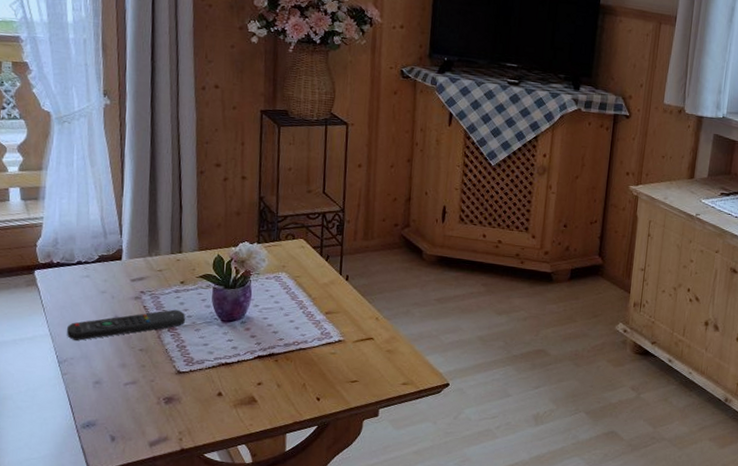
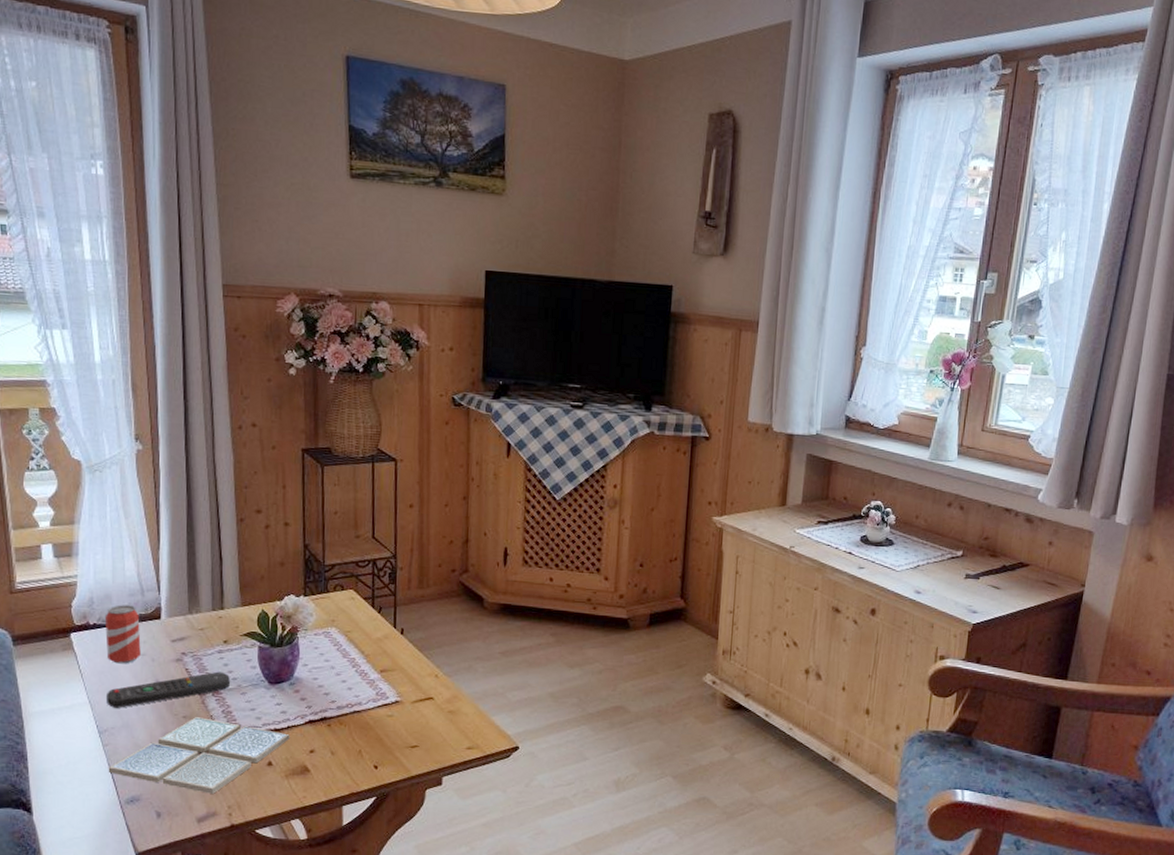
drink coaster: none [66,350,239,420] -> present [108,717,290,794]
beverage can: none [68,245,102,300] -> present [104,605,141,664]

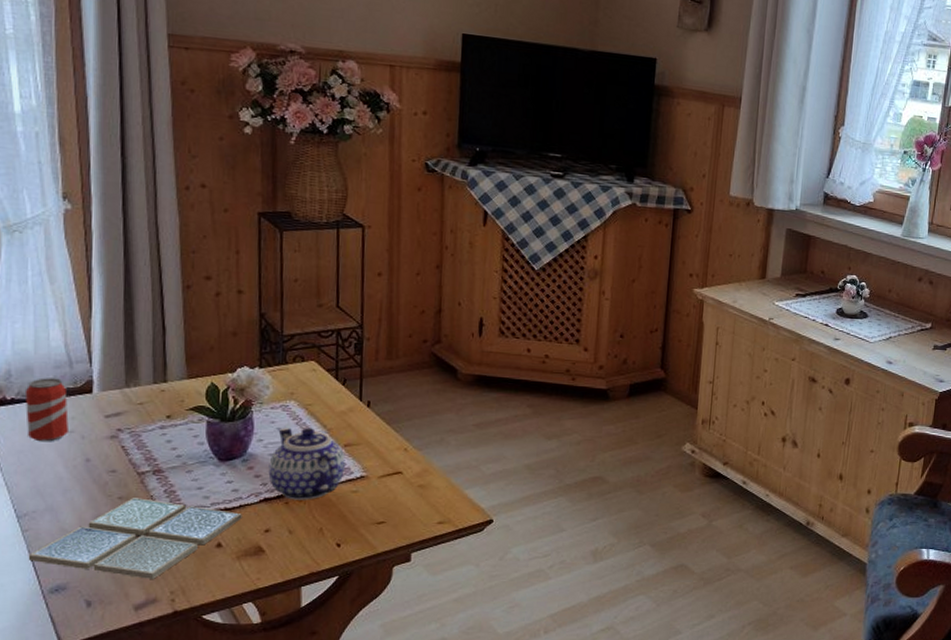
remote control: present [105,671,230,708] -> none [25,448,174,490]
teapot: none [313,653,381,723] -> present [268,427,345,500]

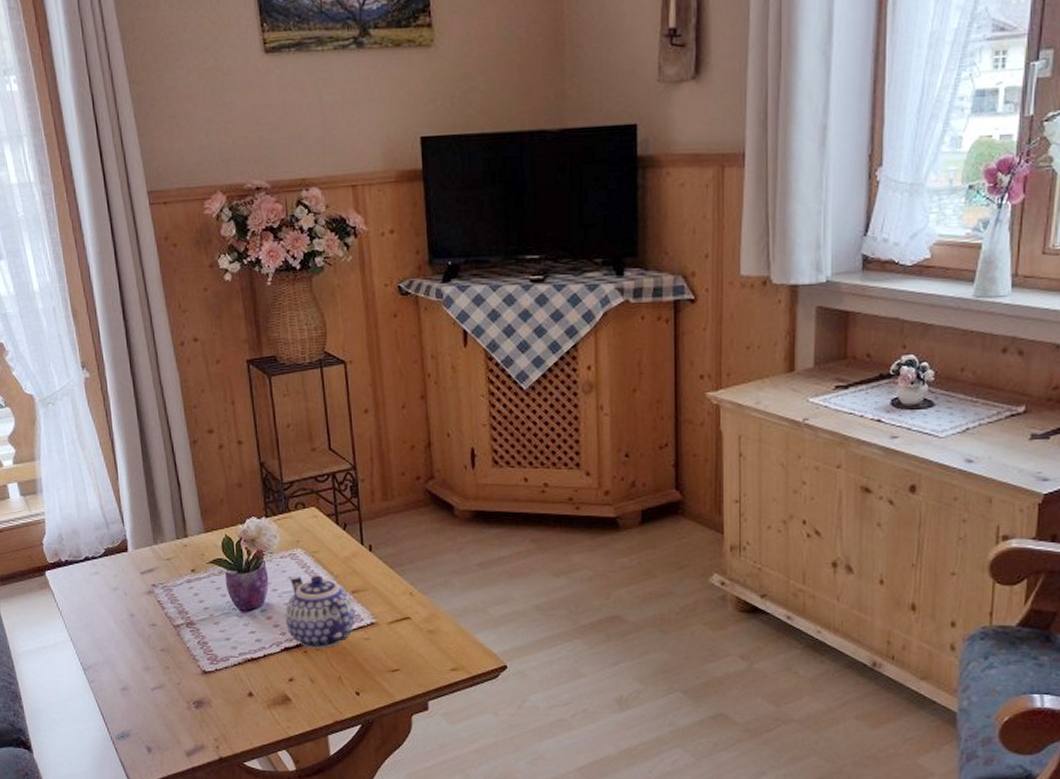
beverage can: present [24,378,69,442] -> none [74,539,113,599]
drink coaster: present [28,498,242,579] -> none [96,650,267,727]

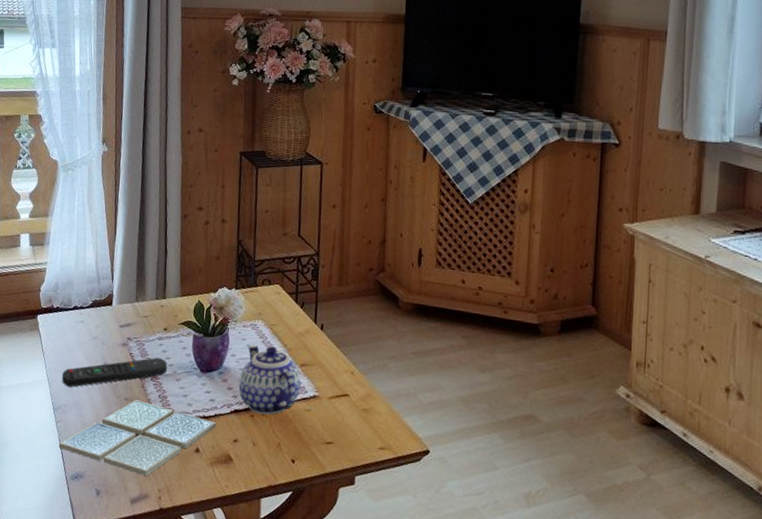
remote control: none [85,602,202,644] -> present [61,357,167,387]
drink coaster: none [96,650,267,727] -> present [58,400,217,476]

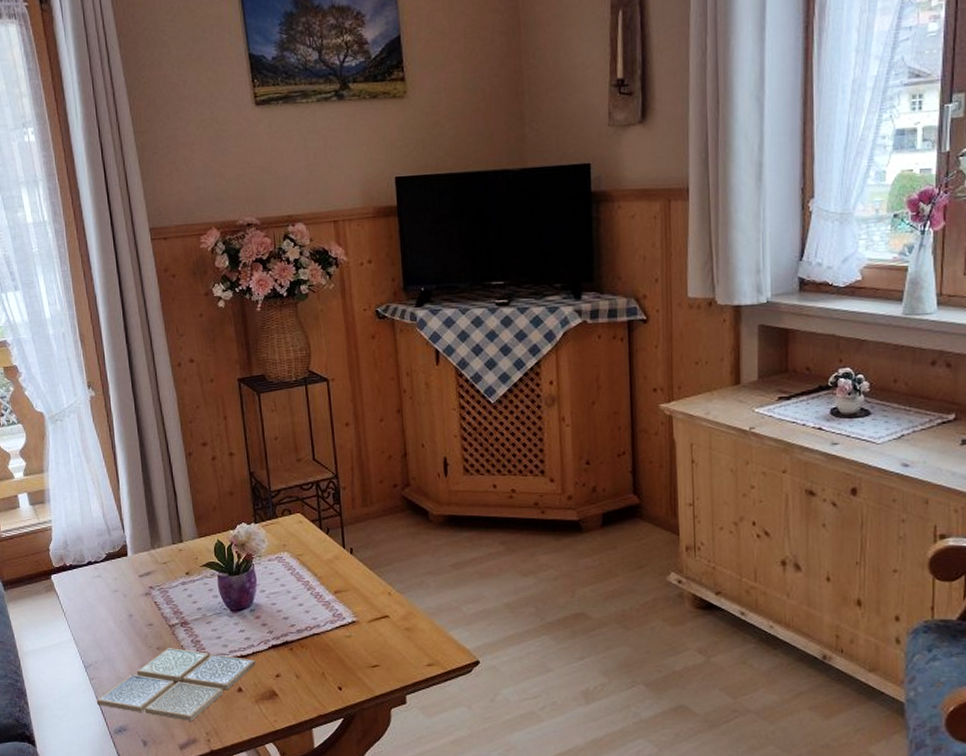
remote control: present [61,357,167,387] -> none [87,603,195,643]
teapot: present [238,345,301,415] -> none [272,577,338,646]

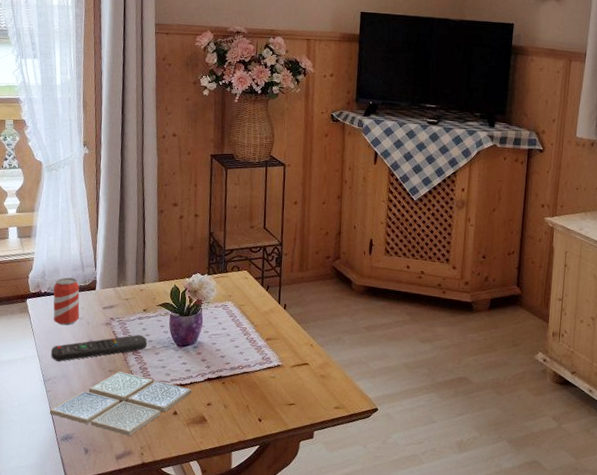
beverage can: none [78,545,114,601] -> present [53,277,80,326]
remote control: none [87,603,195,643] -> present [50,334,147,362]

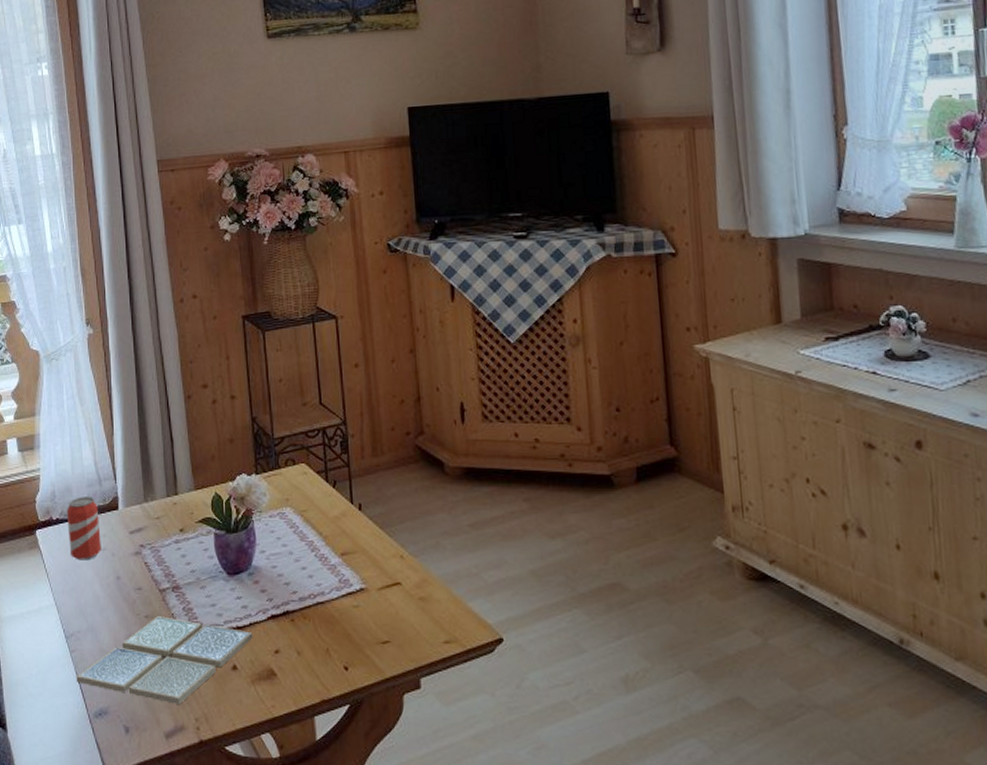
remote control: present [50,334,147,362] -> none [70,564,189,610]

